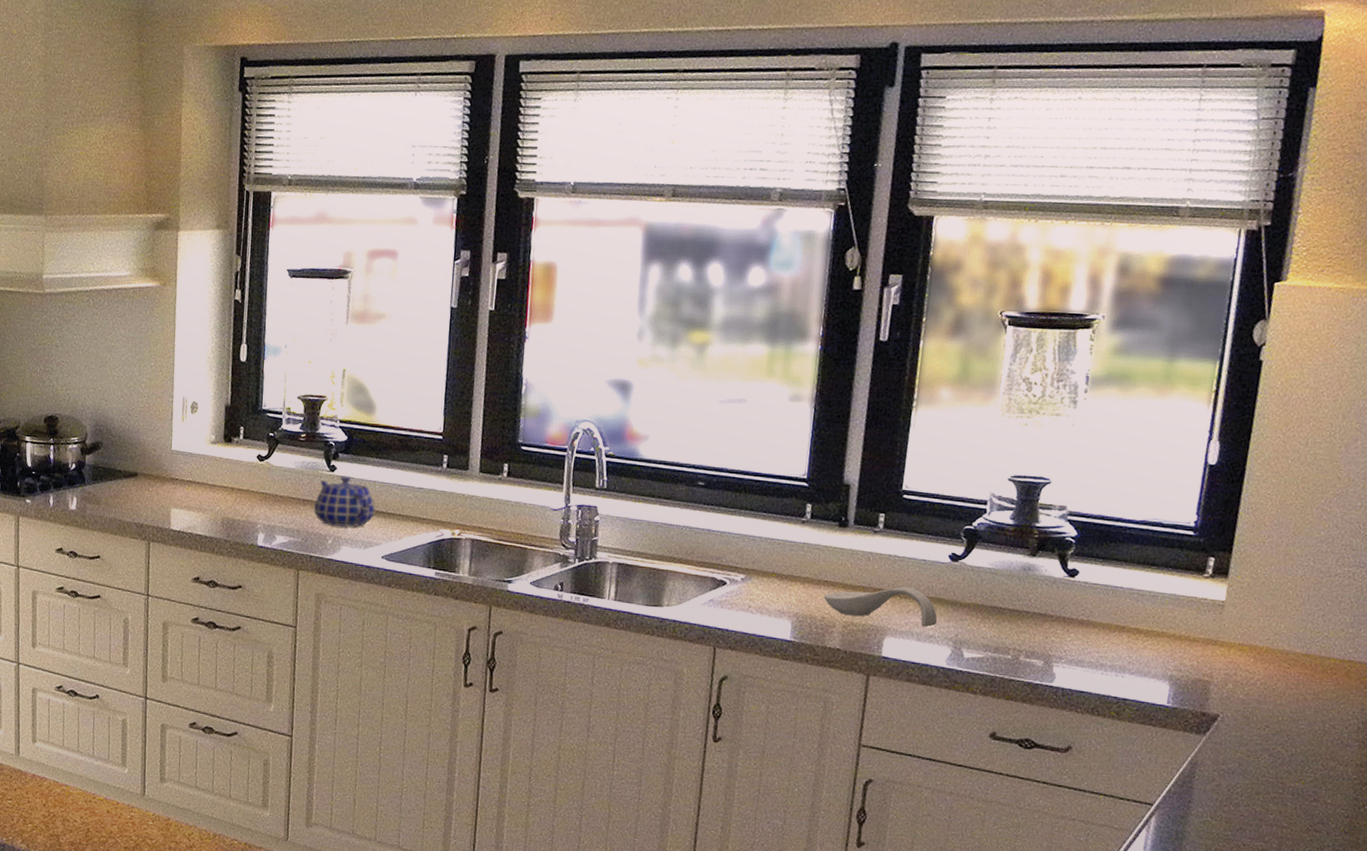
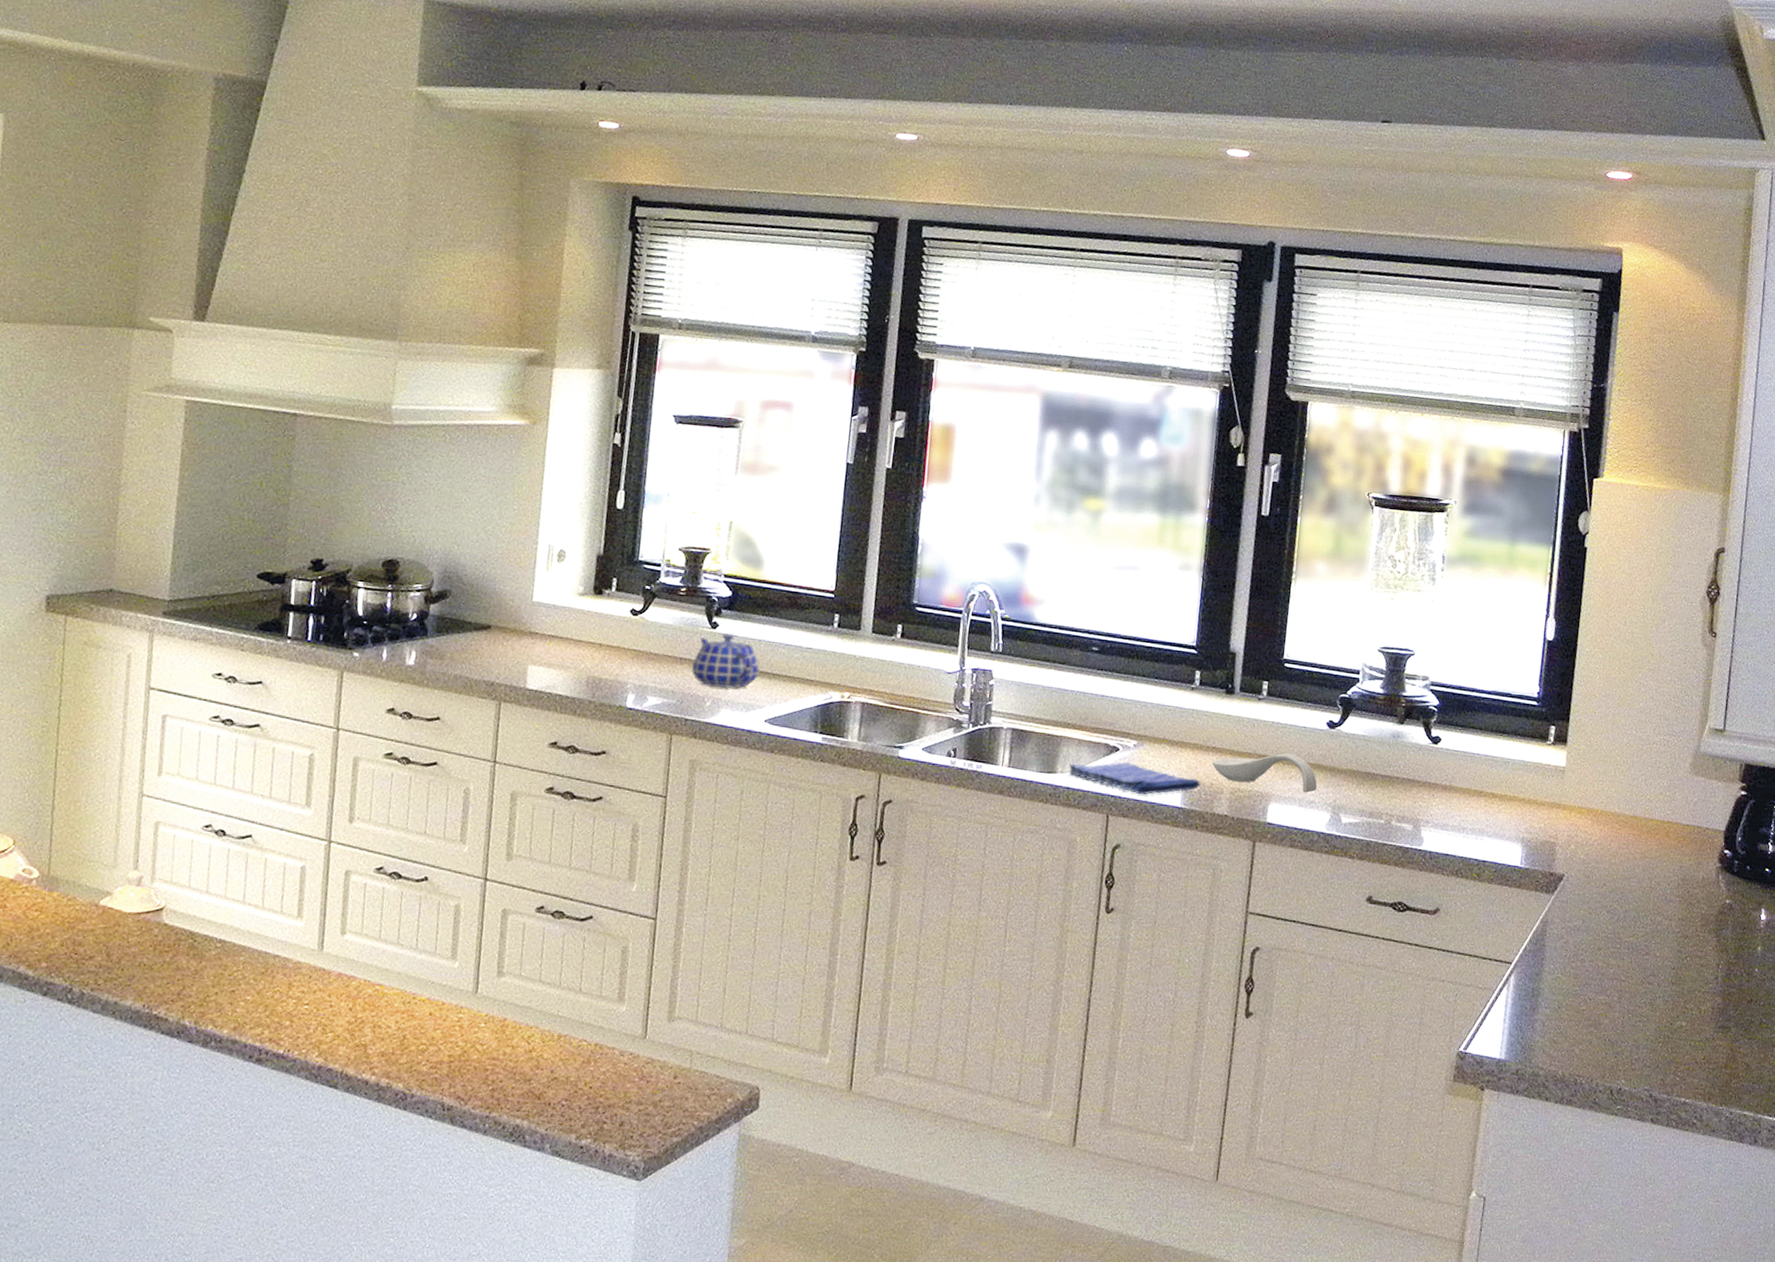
dish towel: none [675,596,812,628] -> present [1069,762,1201,795]

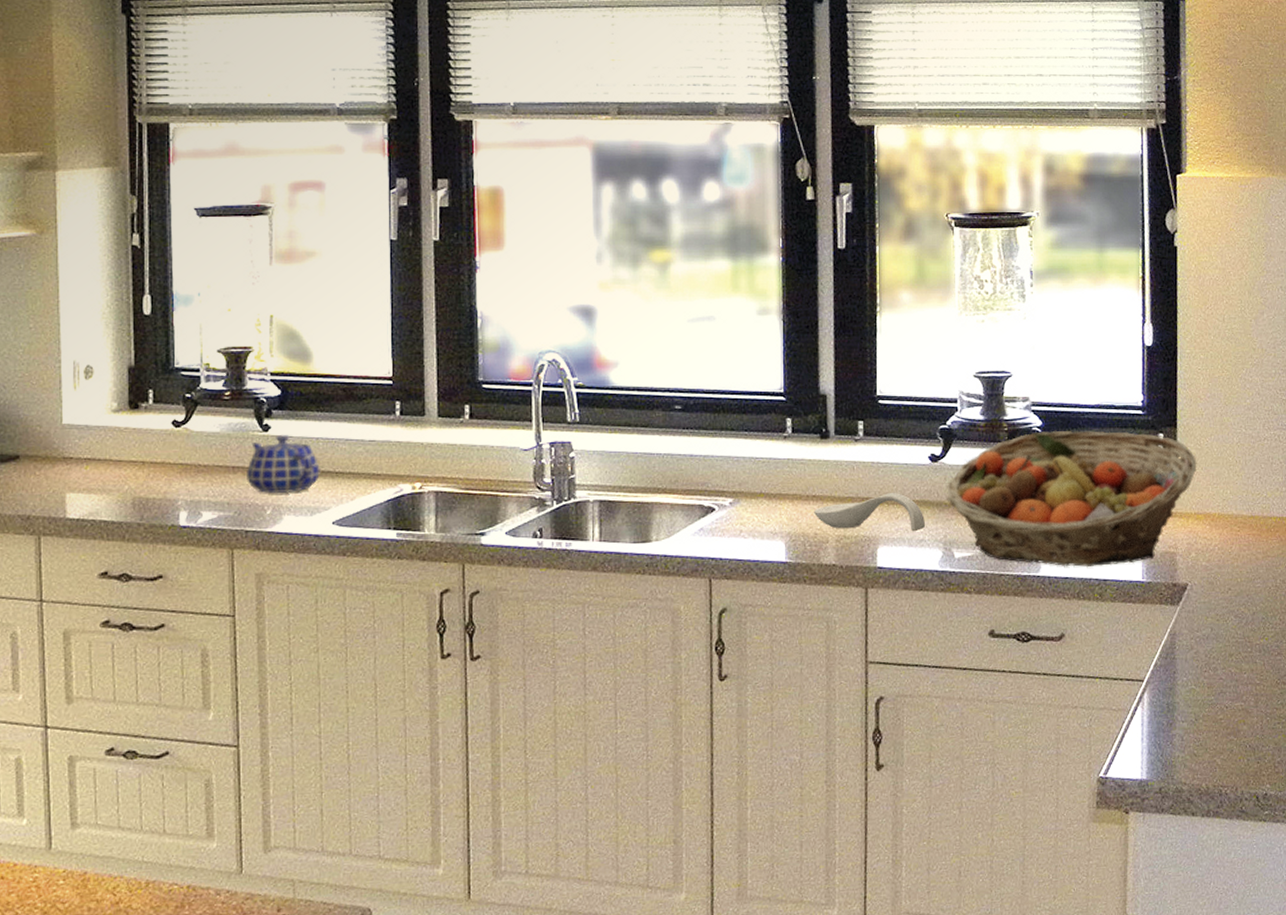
dish towel: present [1069,762,1201,795] -> none [664,522,804,554]
fruit basket: none [1340,711,1585,848] -> present [947,430,1197,567]

